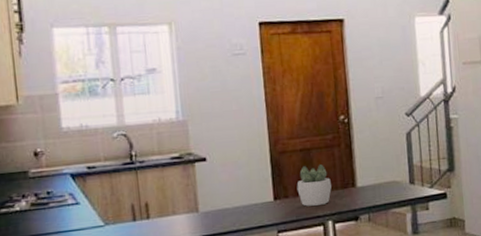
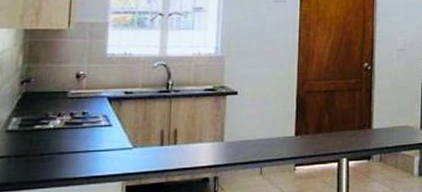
succulent plant: present [297,164,332,206] -> none [317,105,349,143]

